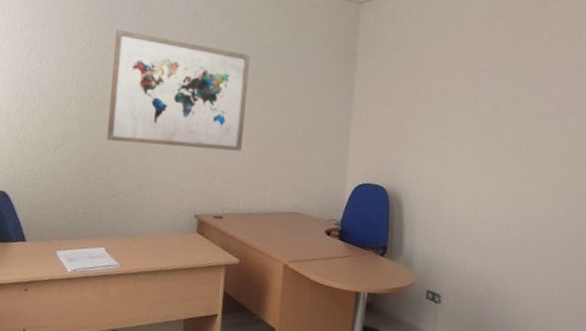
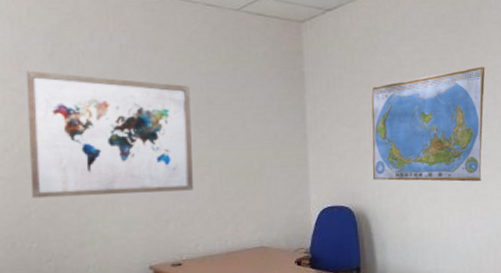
world map: none [410,61,543,179] -> present [371,66,485,182]

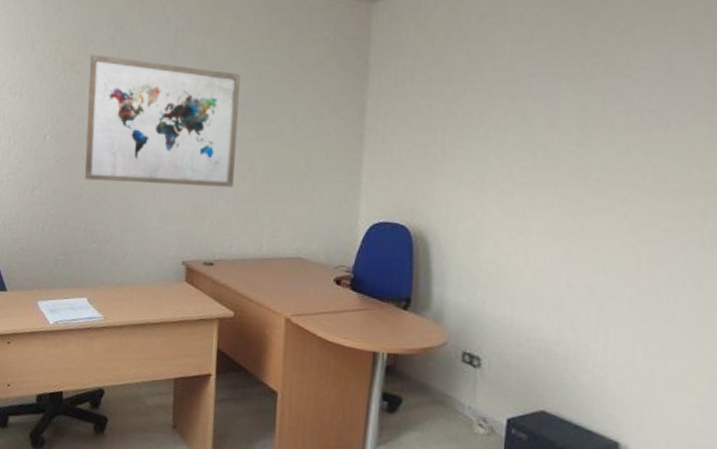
world map: present [371,66,485,182] -> none [439,60,619,212]

